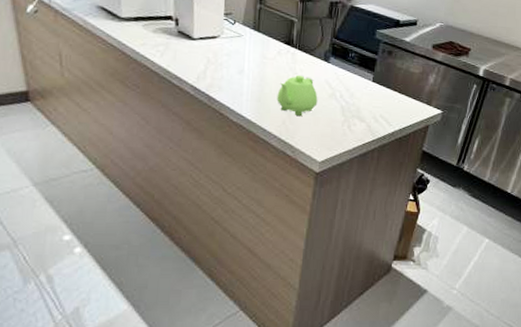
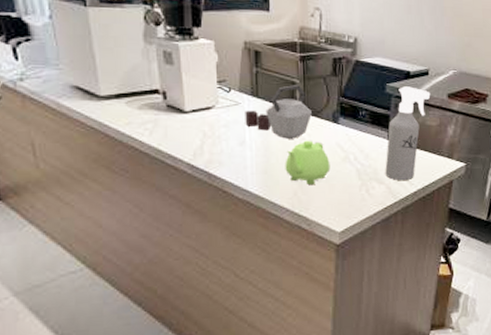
kettle: none [245,23,306,73] -> present [245,85,312,139]
spray bottle: none [367,34,417,122] -> present [385,86,431,181]

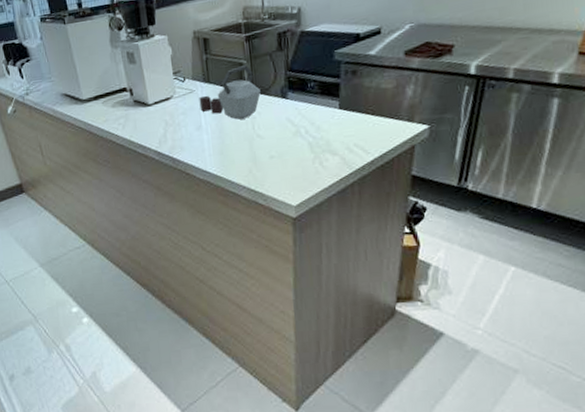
teapot: present [285,140,331,186] -> none [238,118,282,162]
spray bottle: present [385,86,431,181] -> none [338,49,385,151]

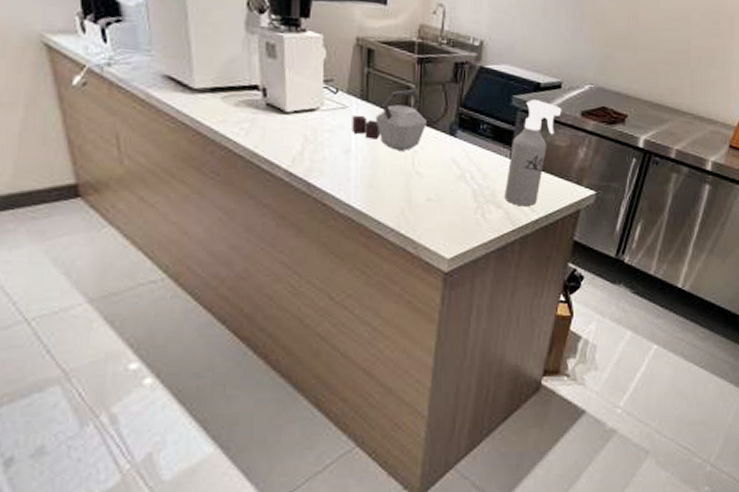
spray bottle: none [338,49,385,151] -> present [504,99,562,207]

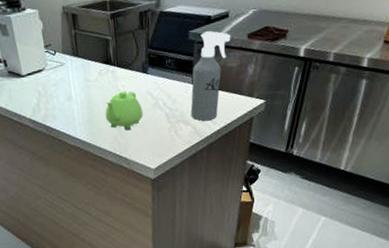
kettle: present [352,90,427,151] -> none [69,41,125,92]
teapot: none [392,153,444,205] -> present [105,91,143,131]

